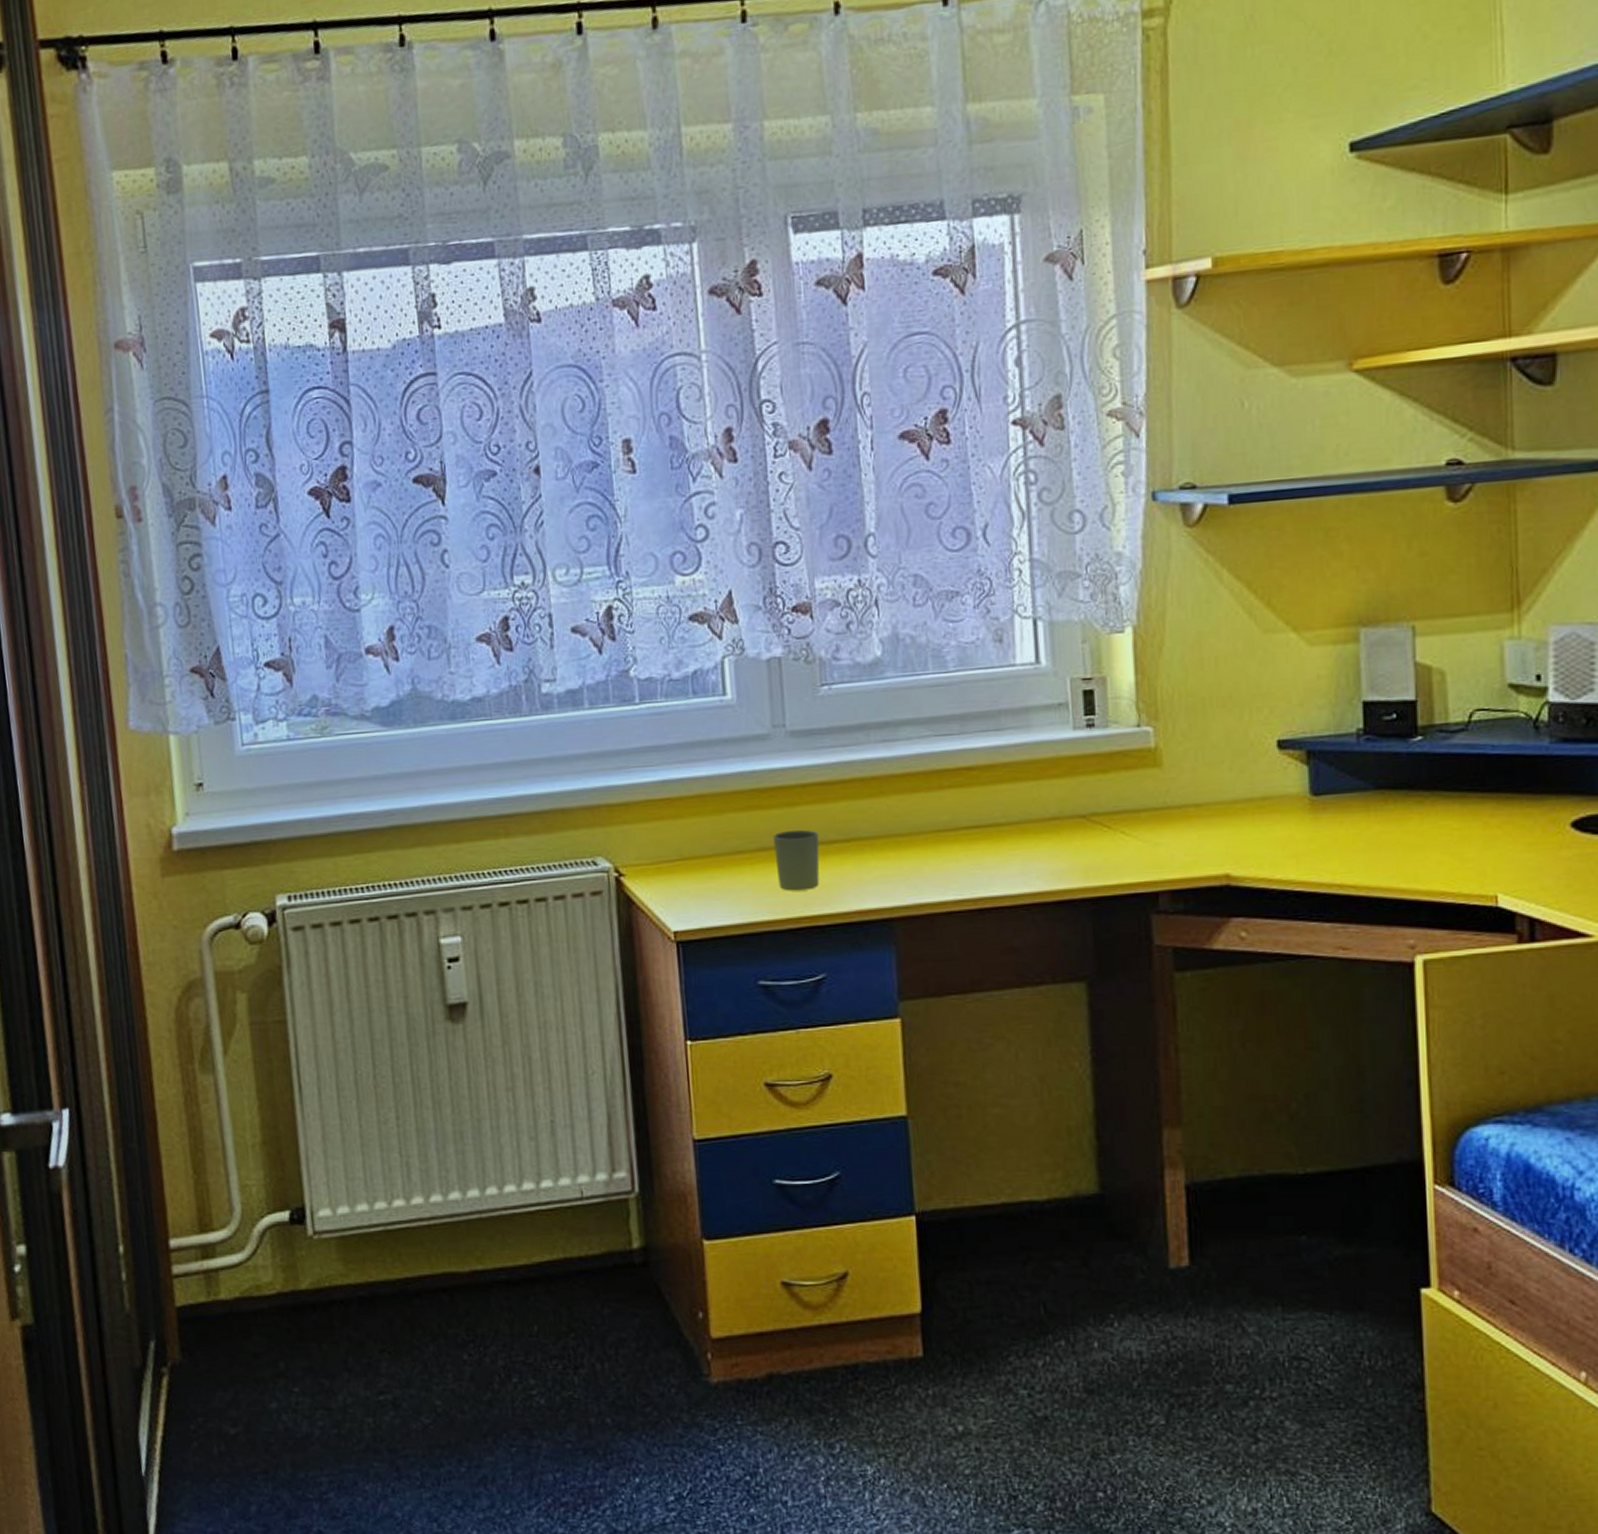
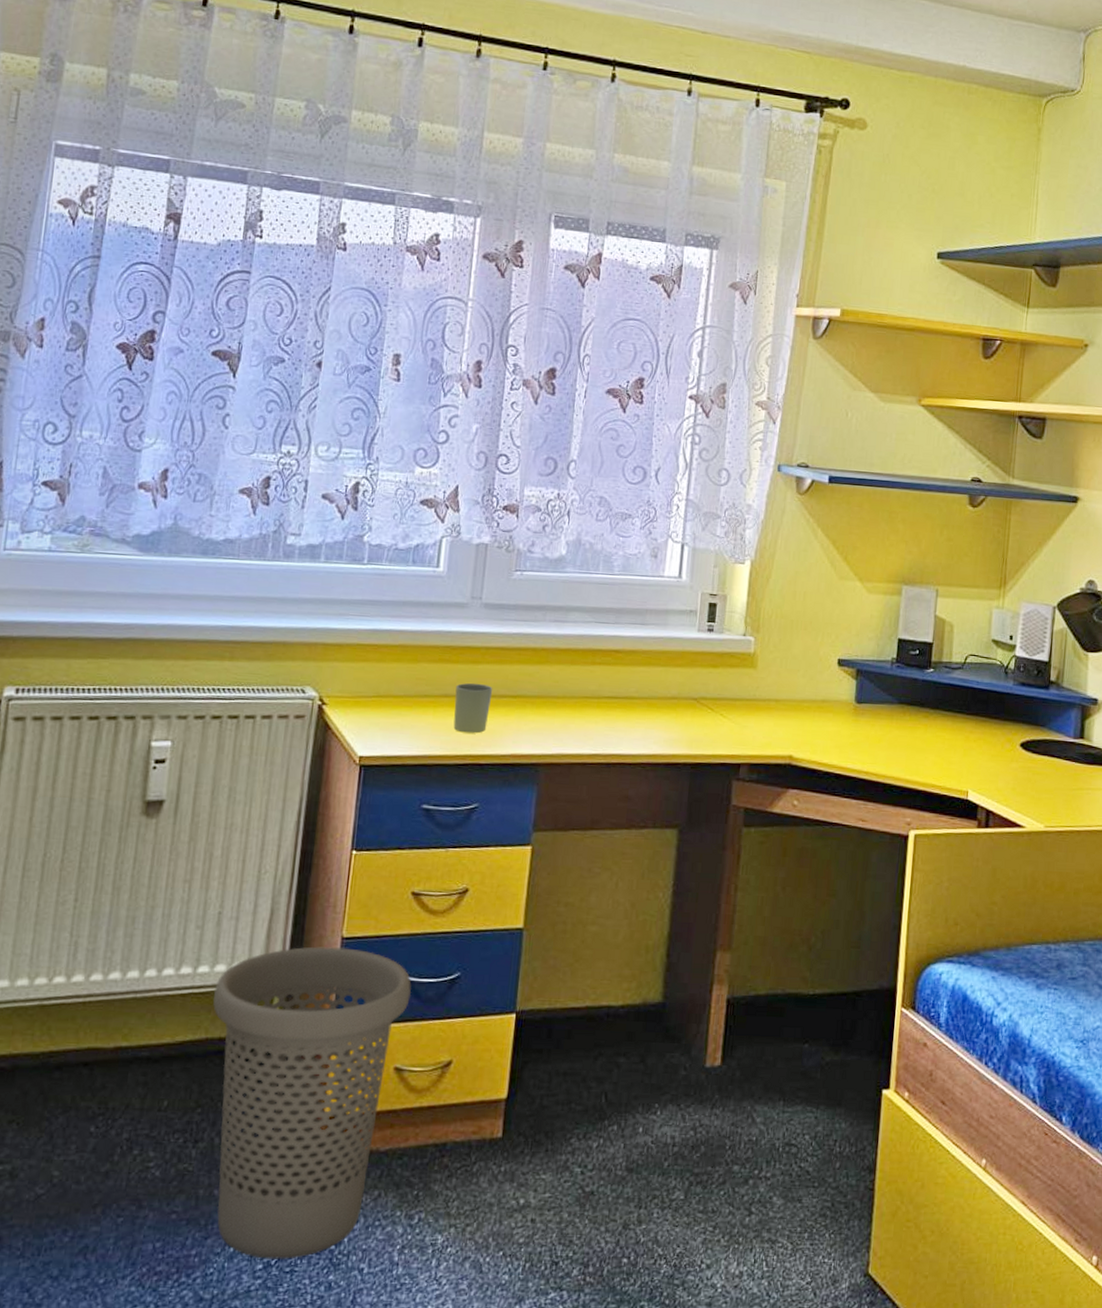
trash bin: none [562,1151,786,1491] -> present [213,946,412,1259]

